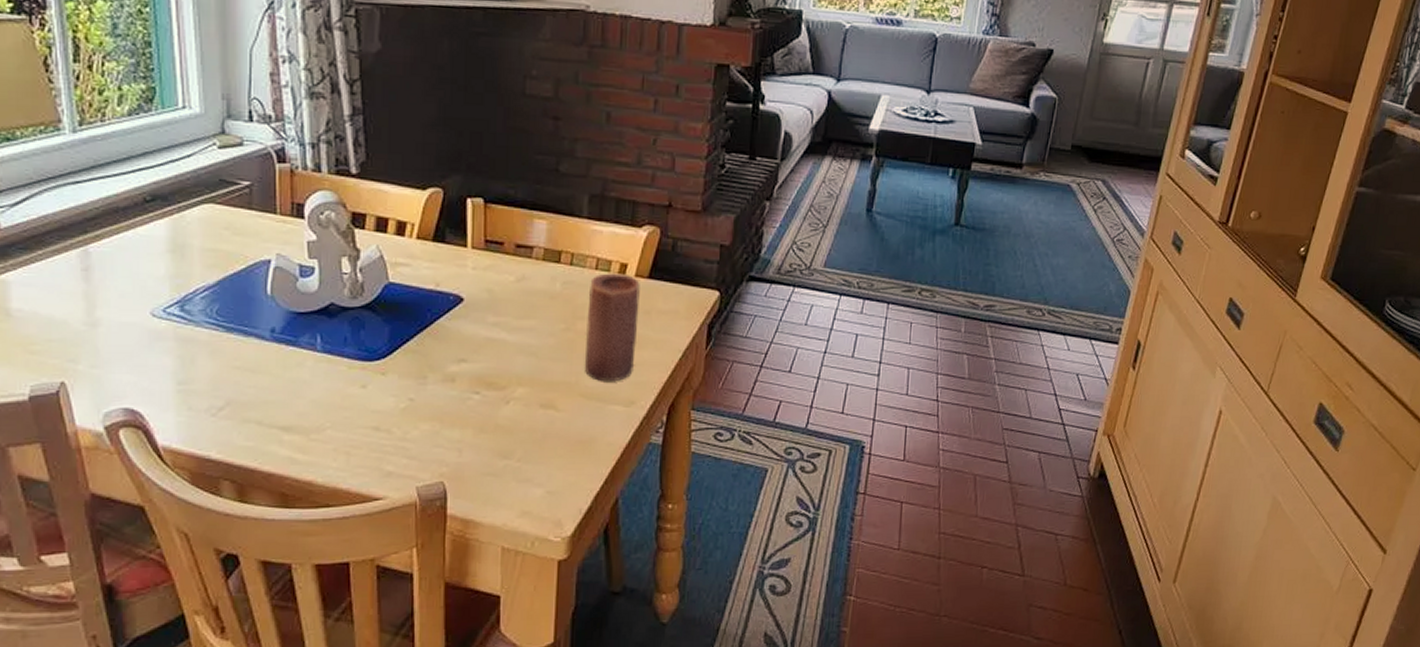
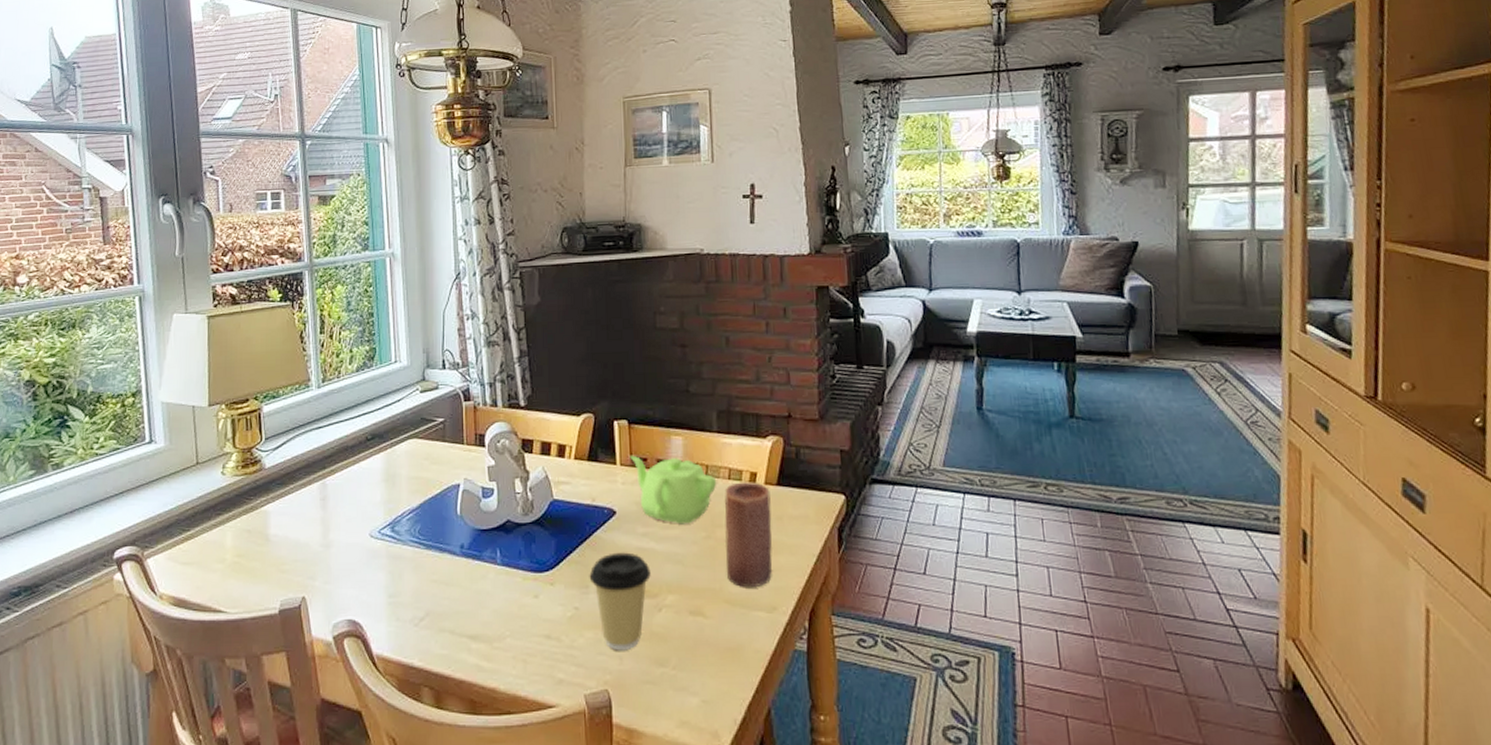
coffee cup: none [428,342,500,443] -> present [589,552,651,651]
teapot: none [483,237,583,315] -> present [630,455,717,525]

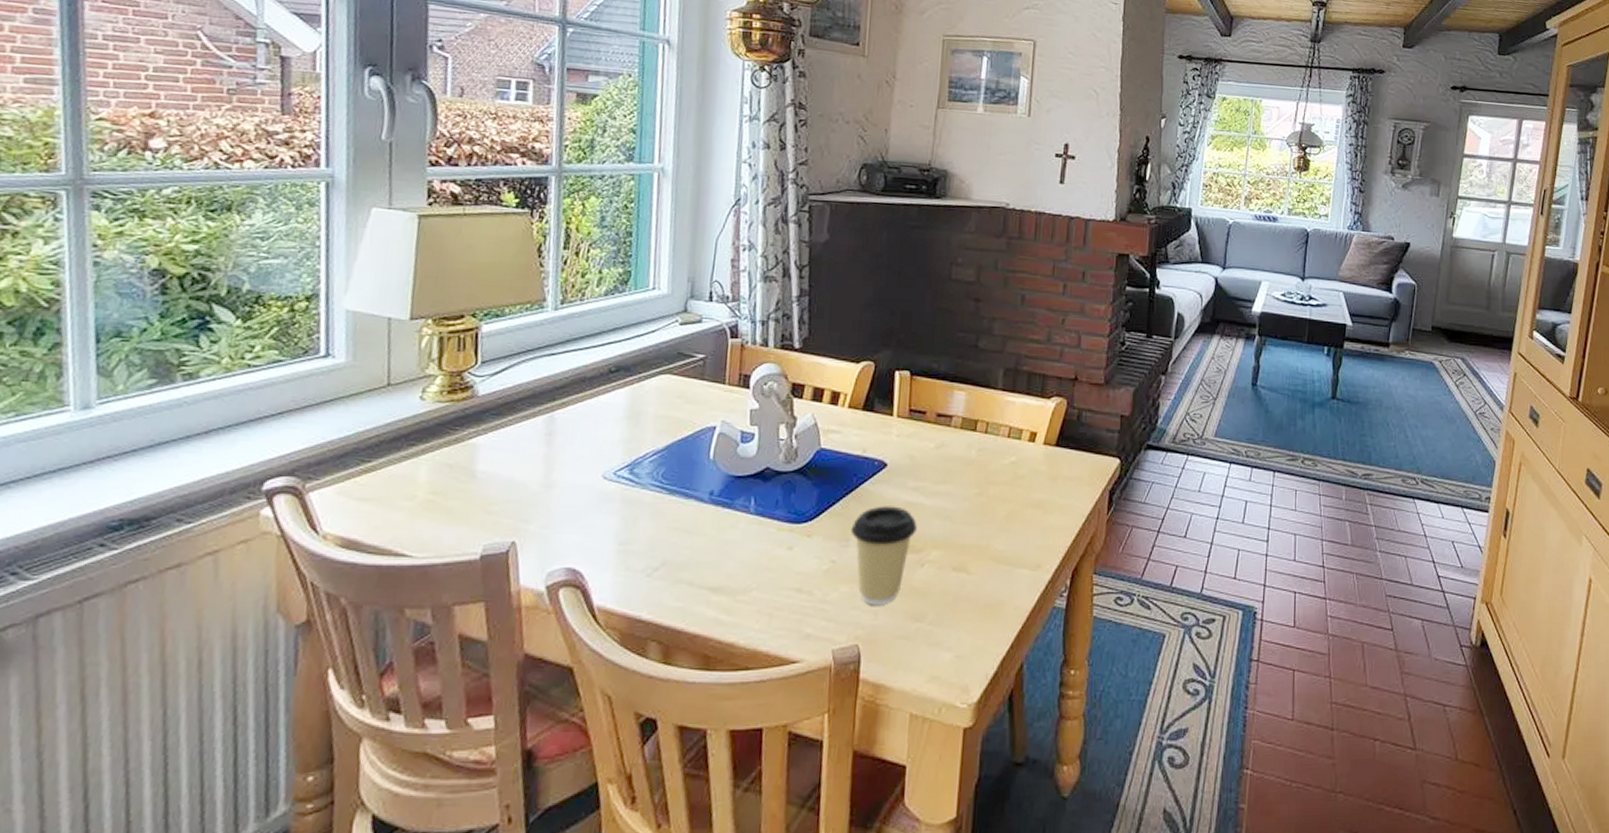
teapot: present [630,455,717,525] -> none [908,407,996,480]
candle: present [724,482,773,588] -> none [995,441,1048,546]

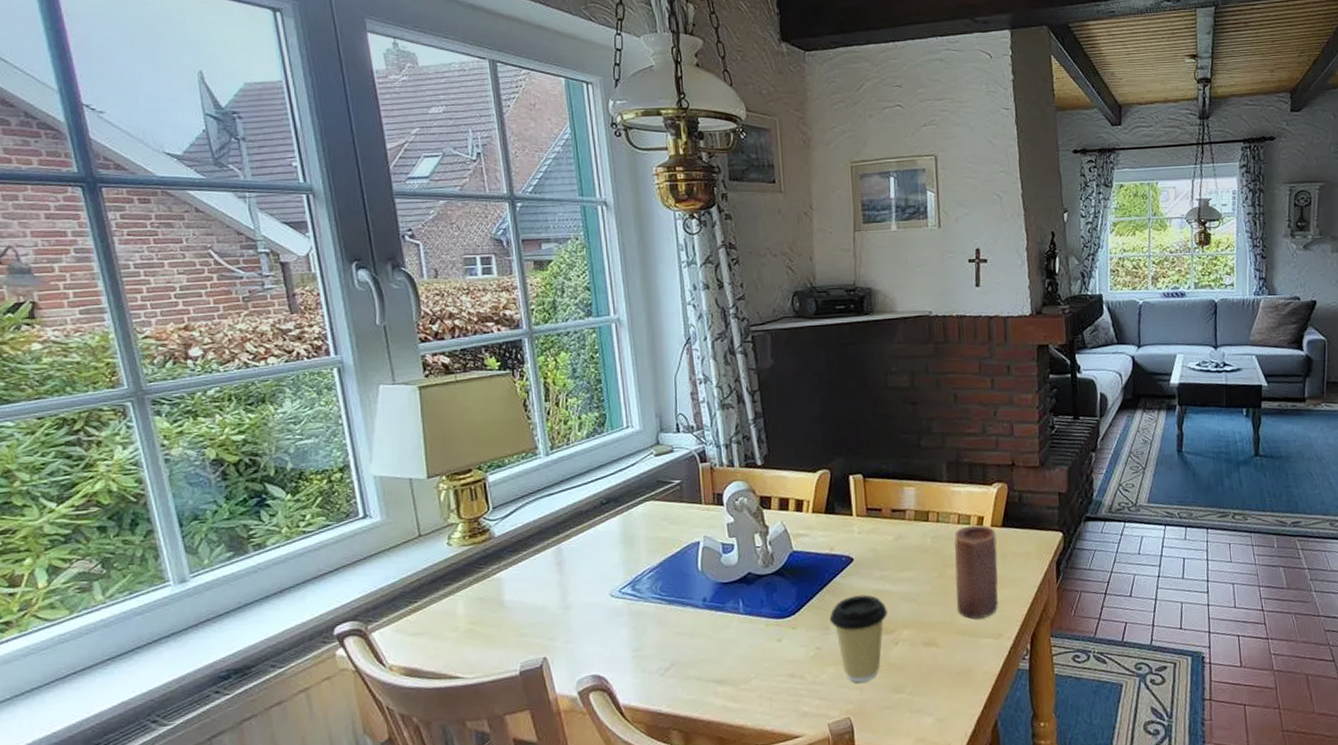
candle: none [995,441,1048,546] -> present [954,525,999,619]

